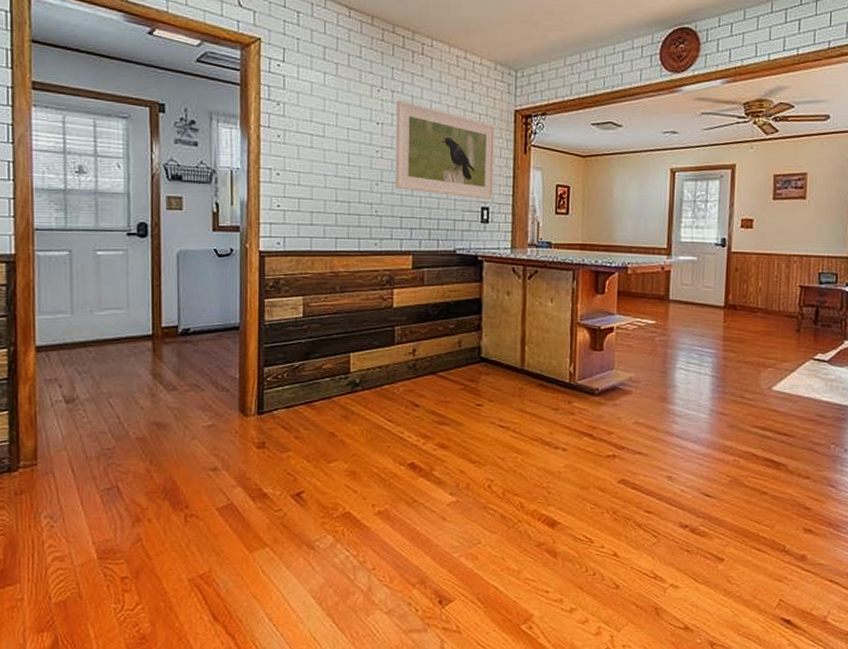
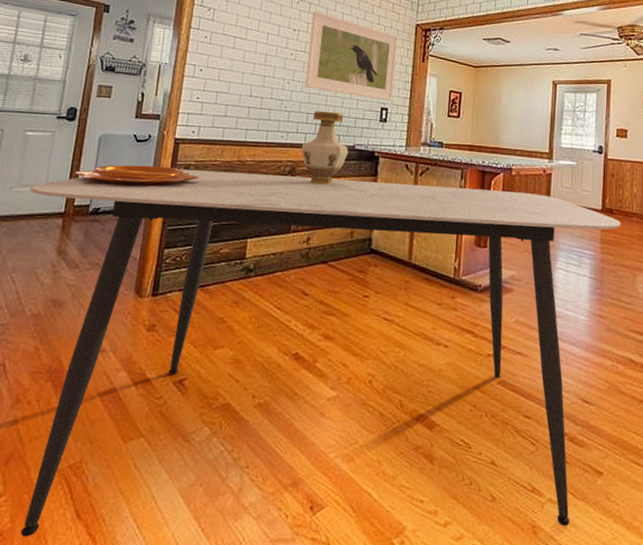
dining table: none [112,283,745,639] -> present [20,169,621,537]
decorative bowl: none [157,282,291,304] -> present [75,164,199,186]
vase: none [397,213,450,293] -> present [301,110,349,185]

